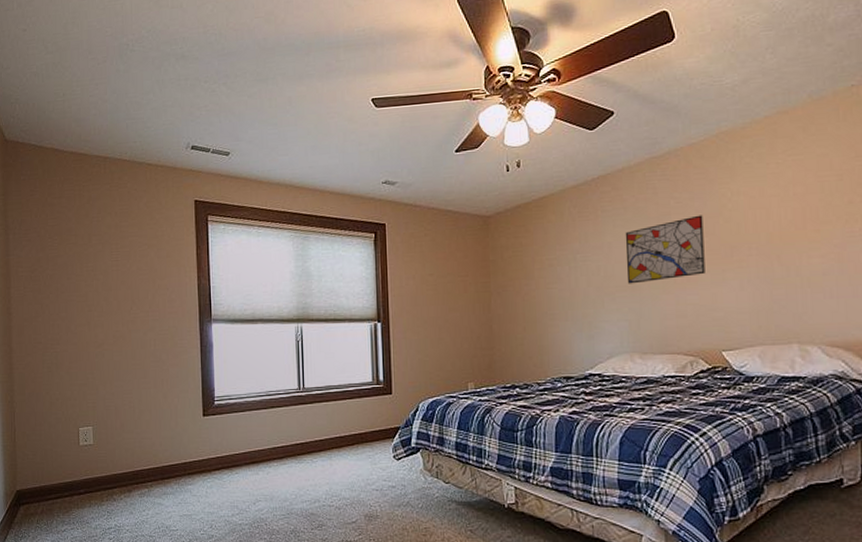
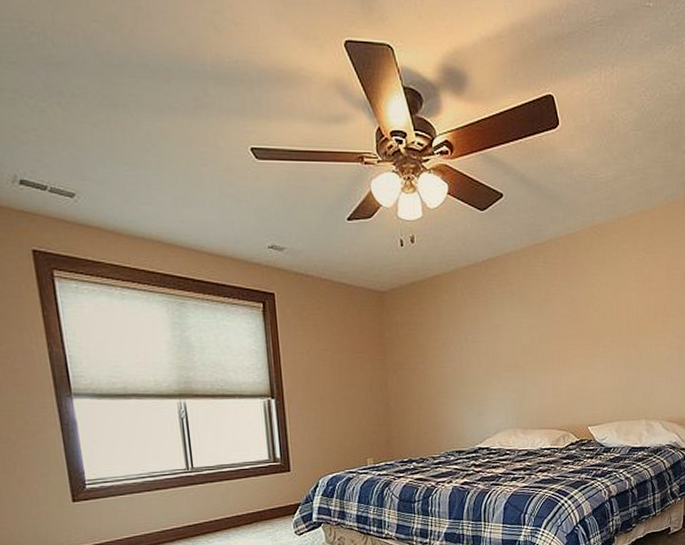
wall art: present [625,215,705,284] -> none [511,303,577,365]

